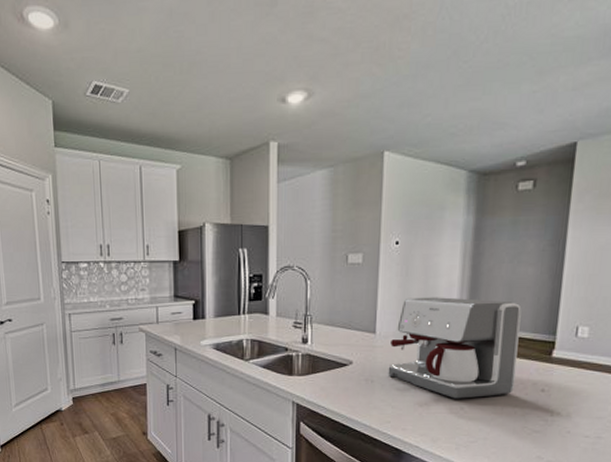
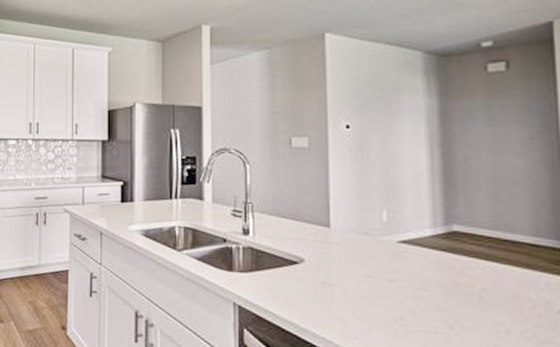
coffee maker: present [388,297,522,399] -> none [349,187,520,316]

